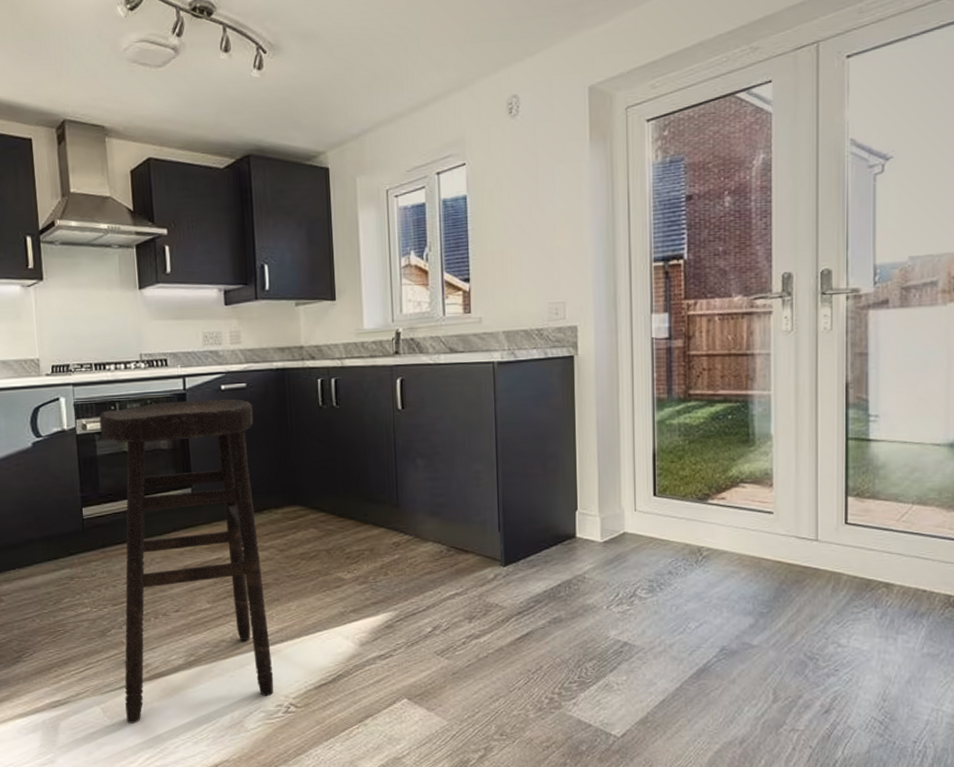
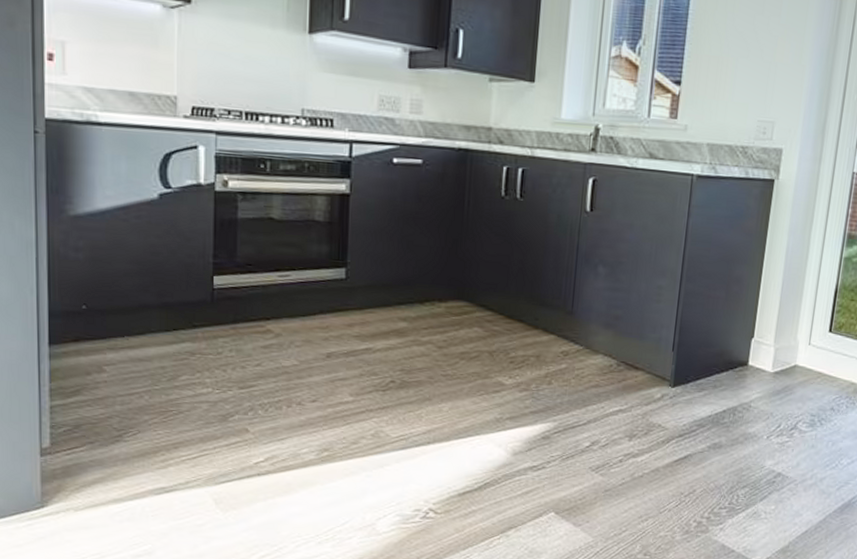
stool: present [99,399,274,723] -> none [242,167,426,518]

